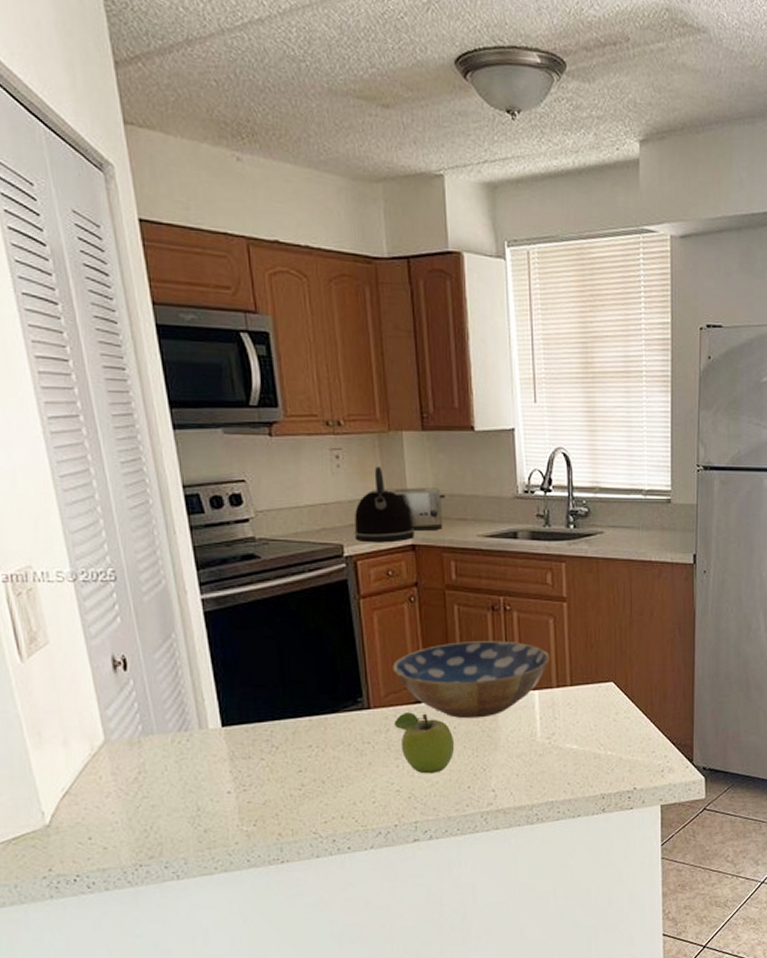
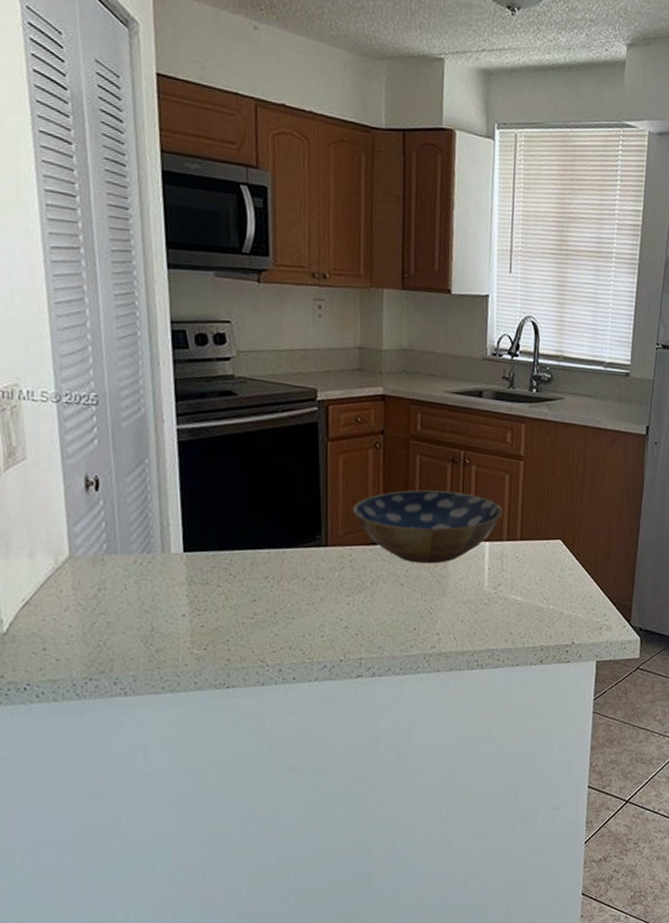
kettle: present [354,467,414,543] -> none [328,319,386,391]
toaster: present [387,486,446,531] -> none [364,340,418,384]
fruit: present [393,712,455,774] -> none [348,553,405,613]

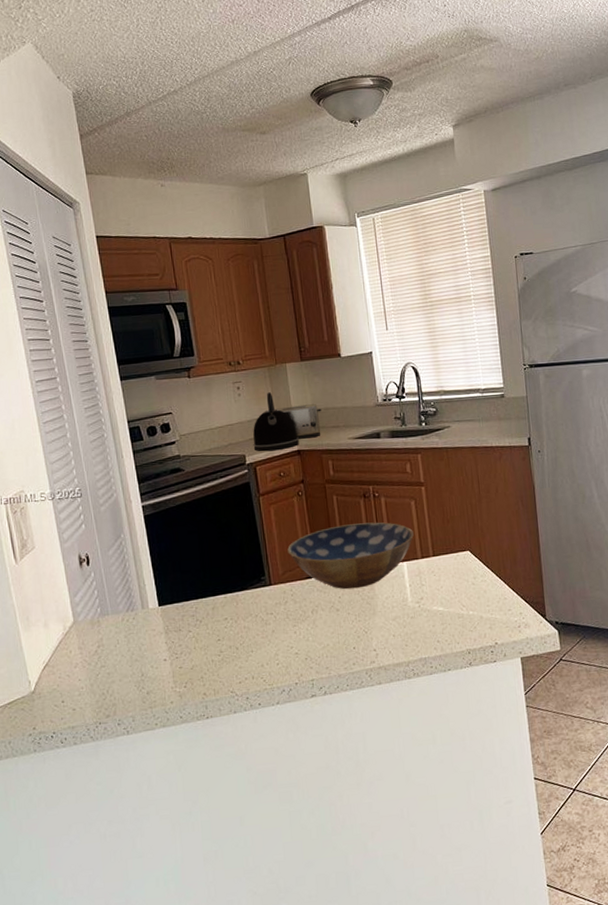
kettle: none [328,319,386,391] -> present [253,392,299,452]
toaster: none [364,340,418,384] -> present [277,403,322,439]

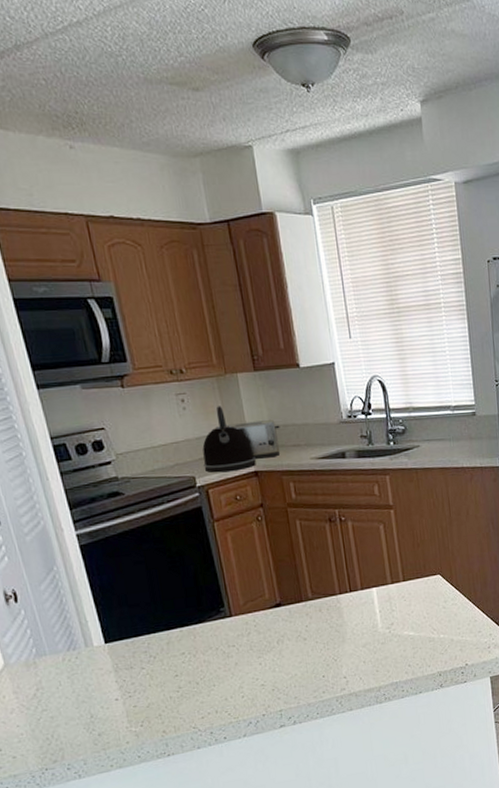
bowl: present [287,522,414,590] -> none [248,547,383,618]

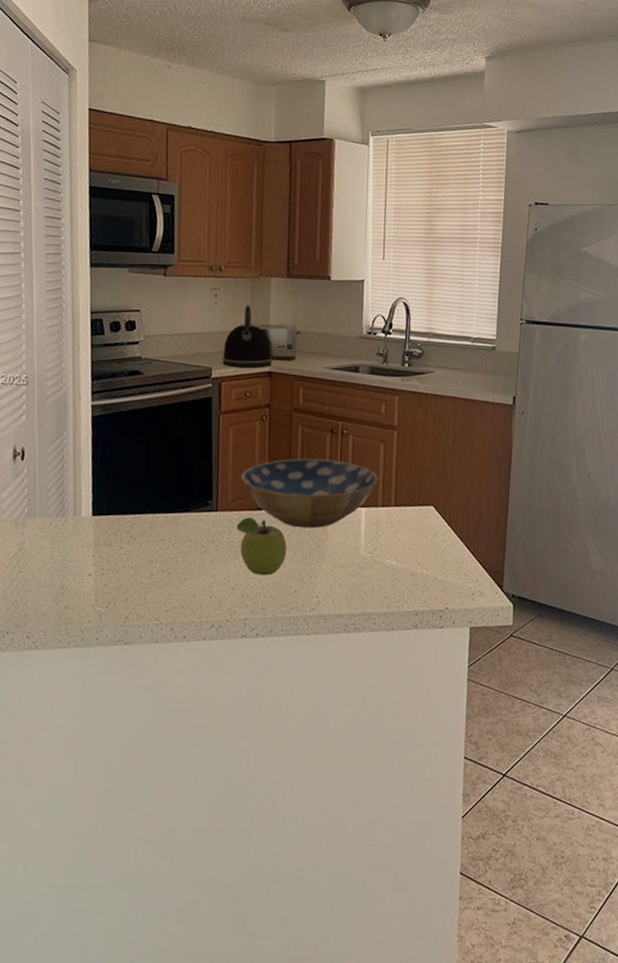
bowl: none [248,547,383,618] -> present [241,458,378,529]
fruit: none [253,616,309,669] -> present [236,517,287,576]

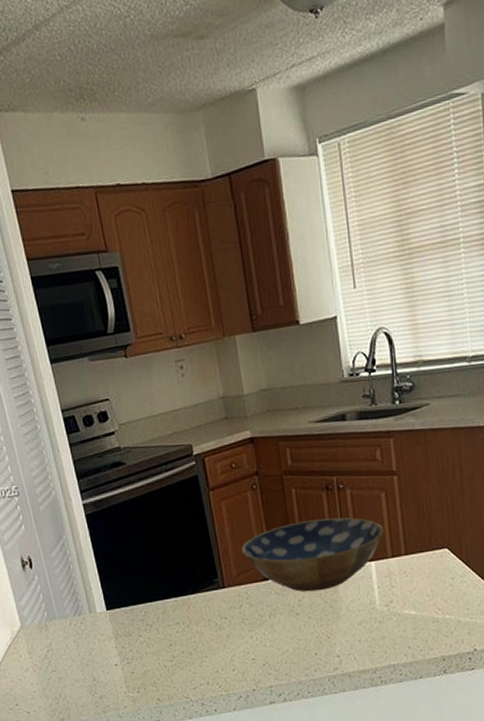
kettle: present [222,305,272,369] -> none [199,370,252,441]
fruit: present [236,517,287,576] -> none [246,589,301,644]
toaster: present [253,323,301,361] -> none [226,381,278,425]

